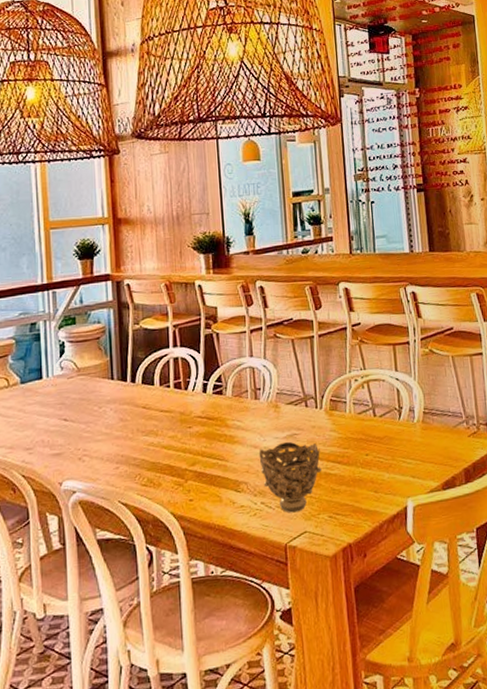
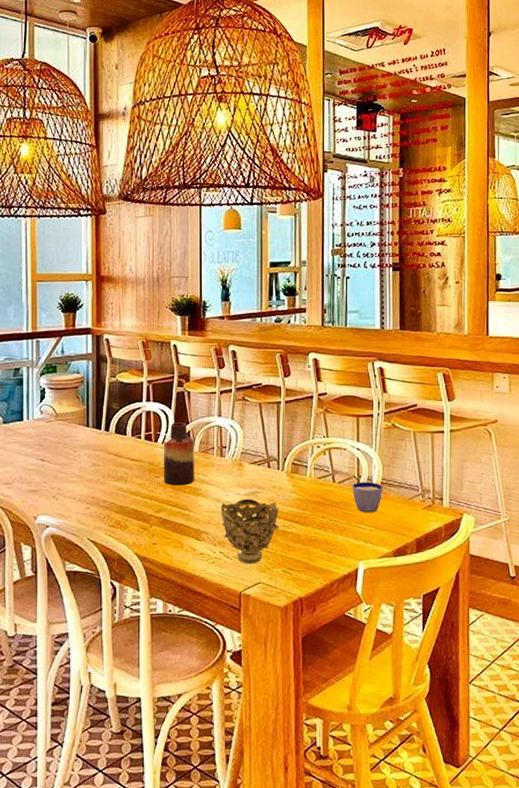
vase: none [193,366,229,435] -> present [163,423,194,486]
cup: none [394,412,426,446] -> present [353,482,383,513]

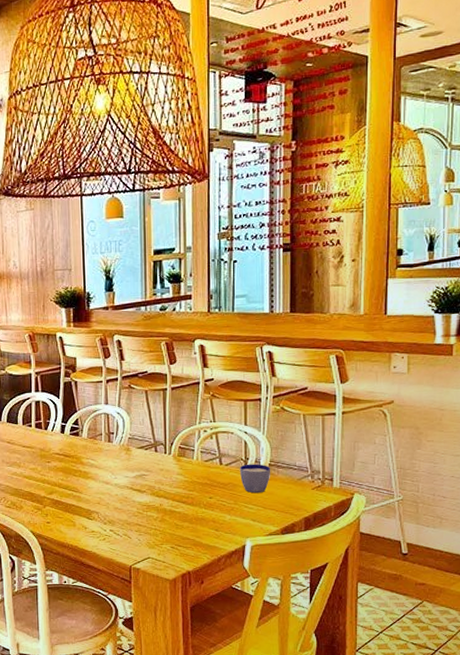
vase: present [163,423,194,486] -> none [53,411,84,470]
decorative bowl: present [220,498,279,564] -> none [110,480,167,541]

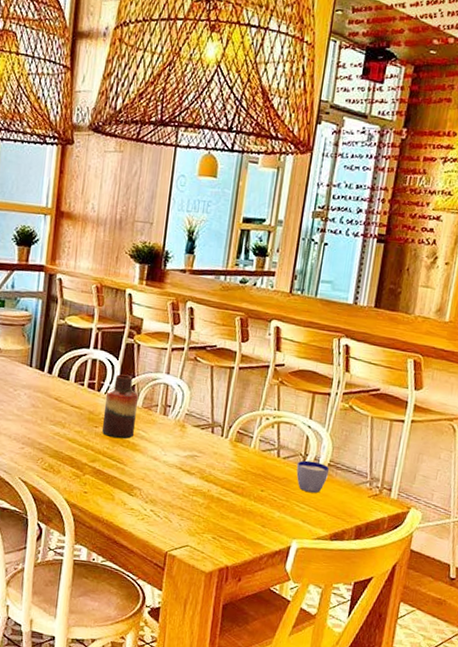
vase: none [53,411,84,470] -> present [102,374,138,439]

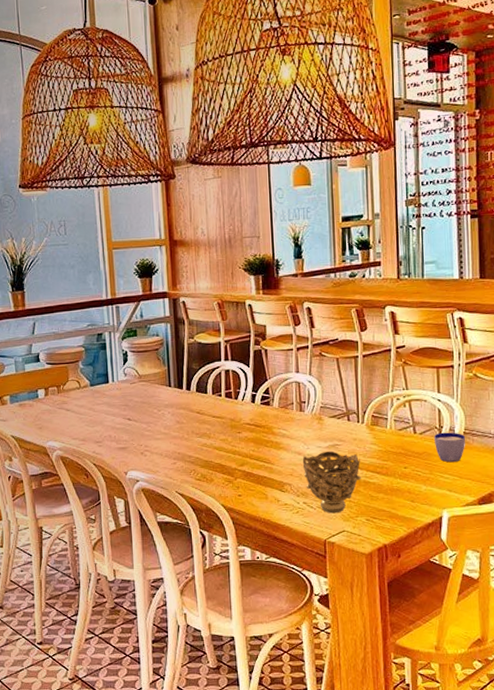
vase: present [102,374,138,439] -> none [243,380,275,440]
decorative bowl: none [156,461,217,526] -> present [302,451,361,514]

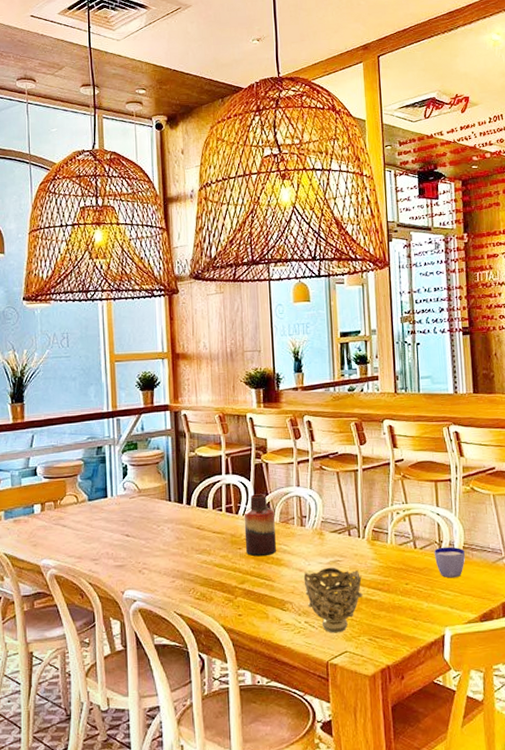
vase: none [243,380,275,440] -> present [244,494,276,557]

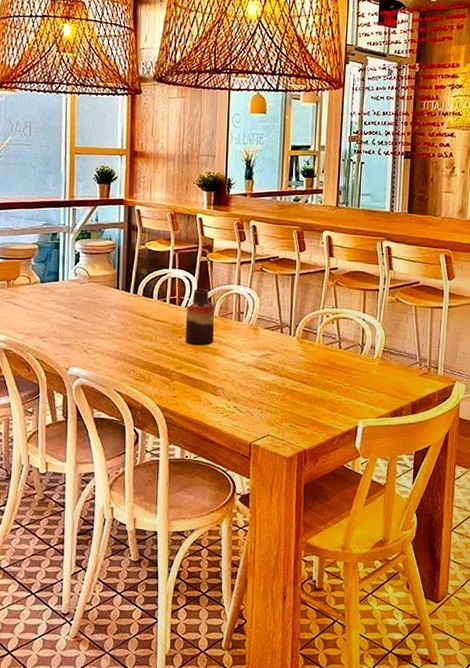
decorative bowl: present [303,567,363,633] -> none [236,359,289,418]
cup: present [435,546,466,578] -> none [357,349,385,377]

